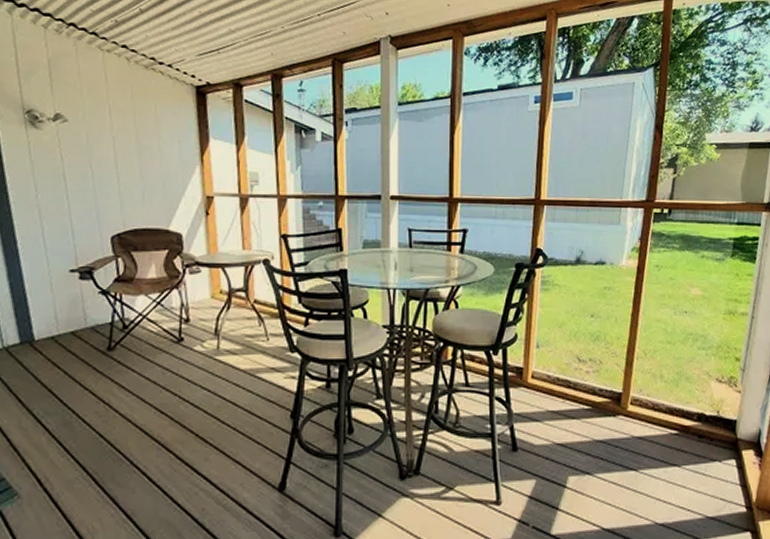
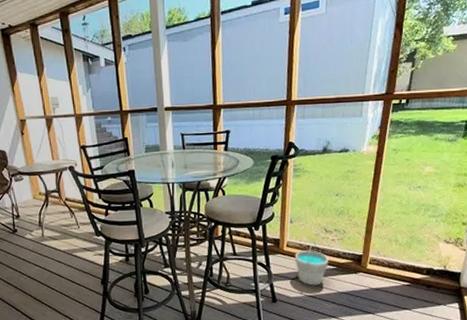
bucket: none [541,373,583,431] -> present [294,242,329,286]

